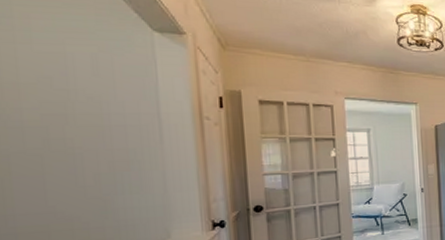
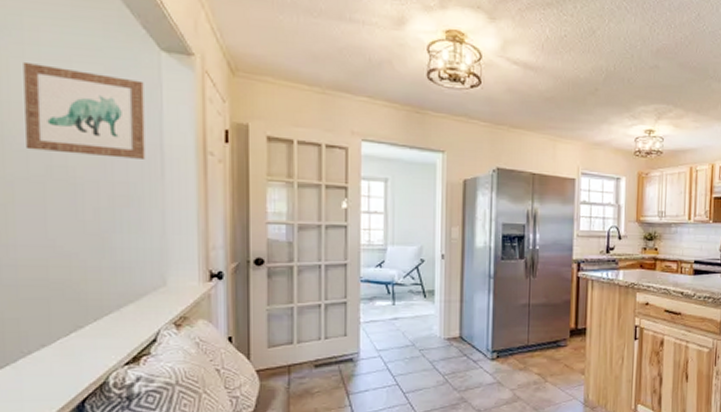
wall art: none [15,46,144,128] -> present [23,61,146,159]

